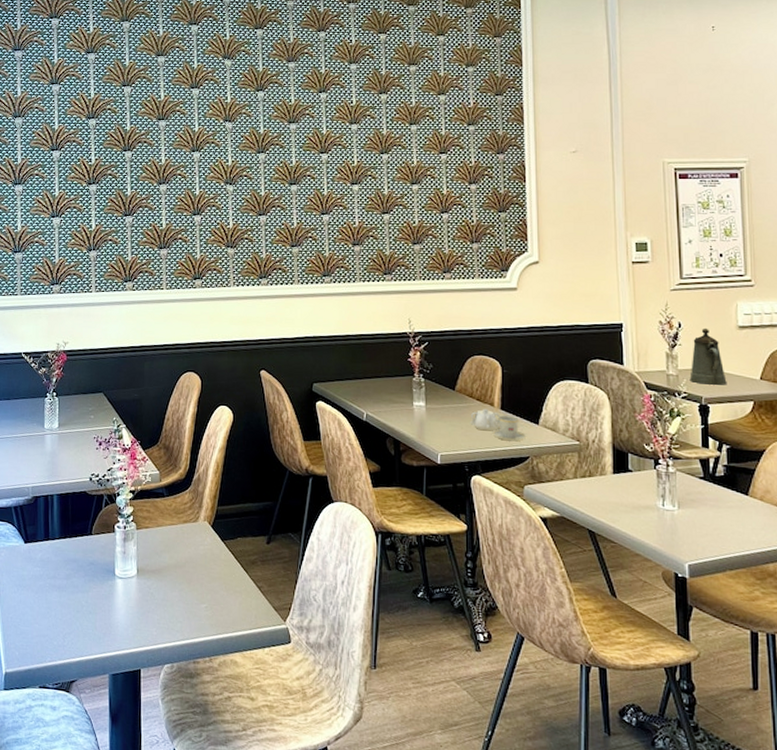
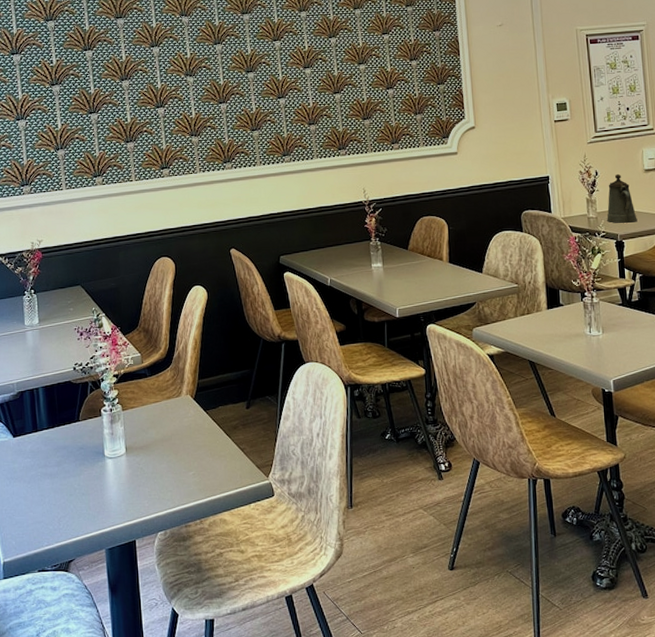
sugar bowl: present [470,408,501,431] -> none [423,263,449,284]
teacup: present [492,415,526,442] -> none [442,268,472,291]

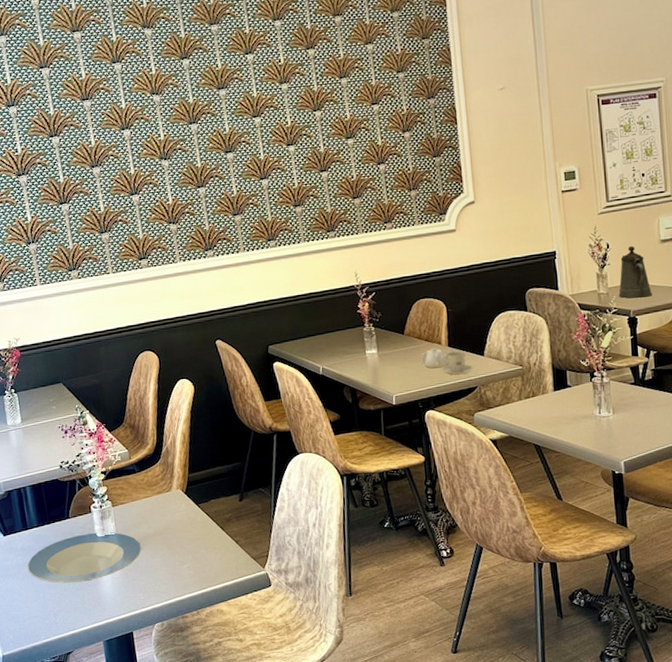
plate: none [34,436,150,488] -> present [27,532,142,583]
sugar bowl: none [423,263,449,284] -> present [420,347,449,369]
teacup: none [442,268,472,291] -> present [441,351,473,375]

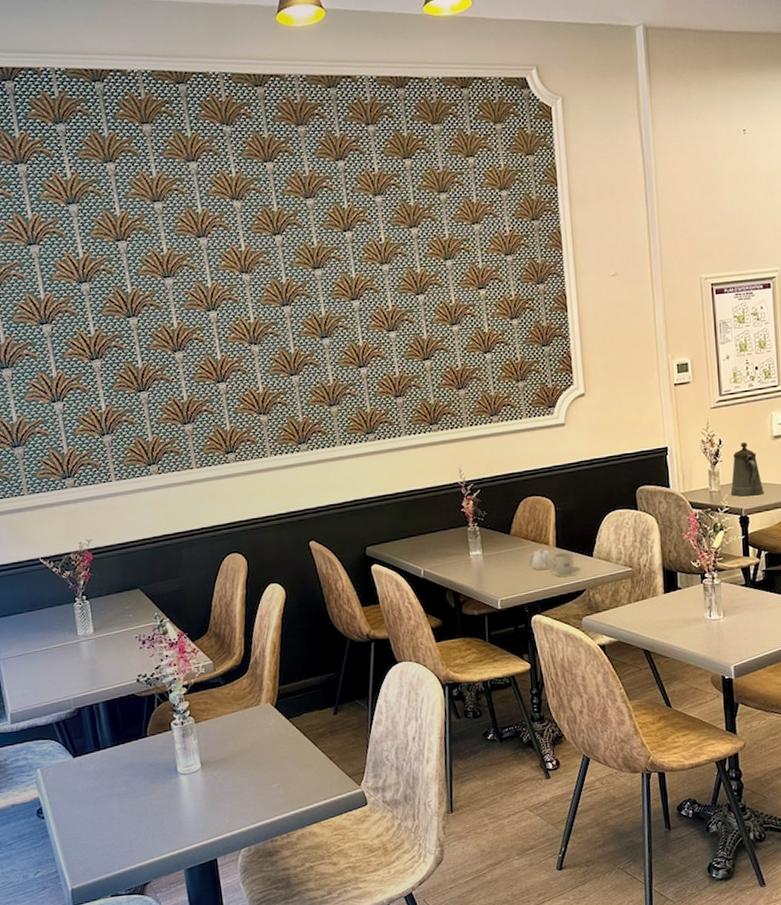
plate: present [27,532,142,583] -> none [99,751,228,808]

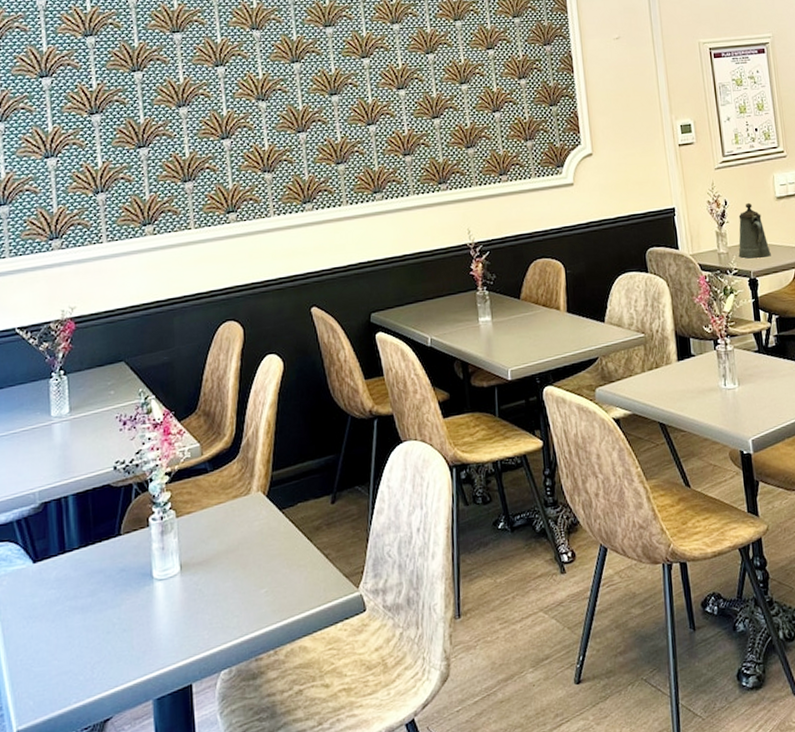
sugar bowl: present [527,548,556,571] -> none [538,313,568,338]
teacup: present [548,552,581,578] -> none [559,317,593,345]

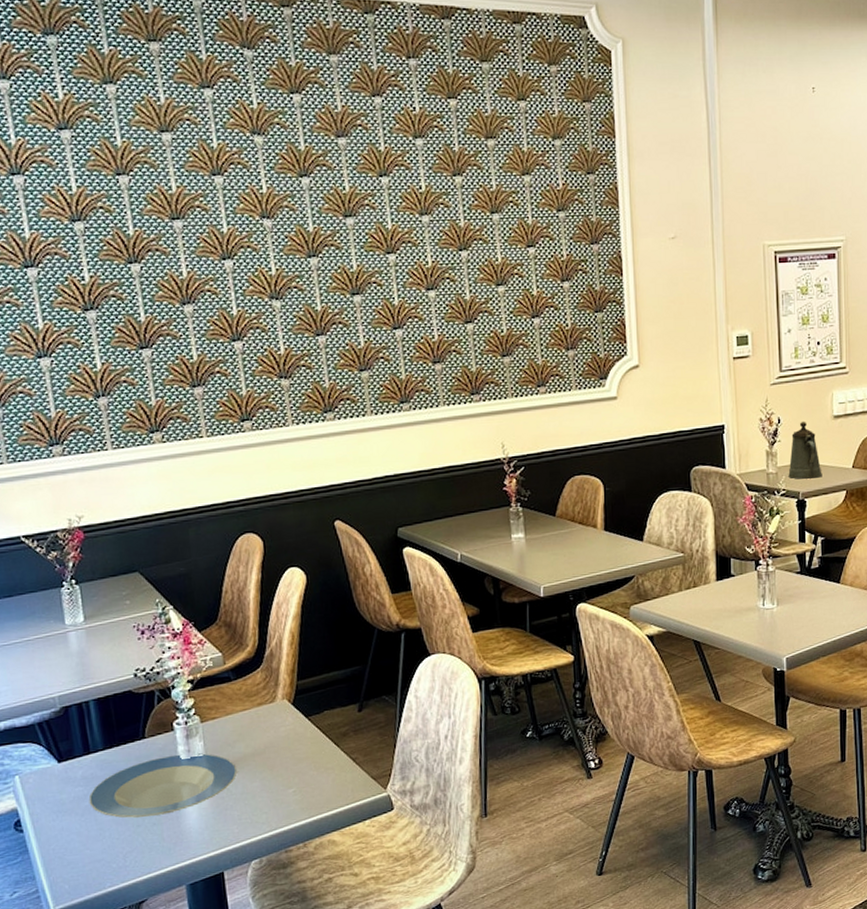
plate: none [60,551,210,624] -> present [88,753,238,818]

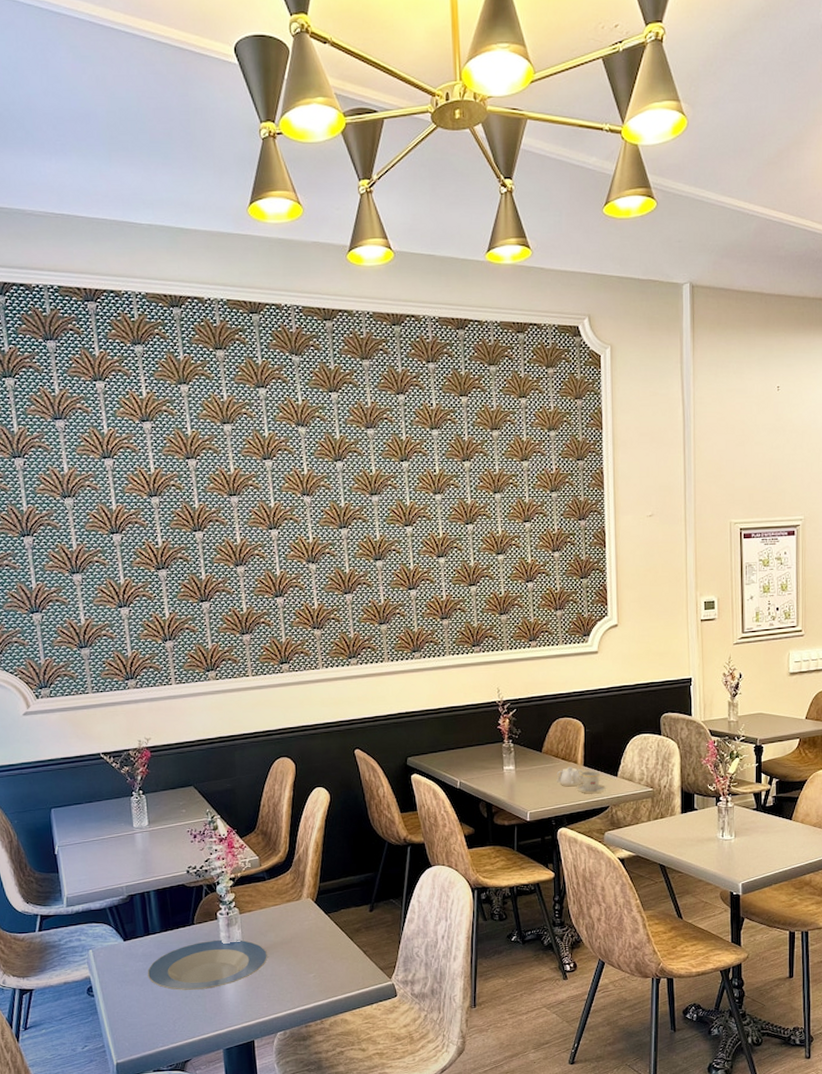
sugar bowl: none [573,531,605,556] -> present [556,766,584,787]
teacup: none [595,536,630,563] -> present [576,771,606,794]
coffee pot: present [788,421,822,479] -> none [747,676,778,727]

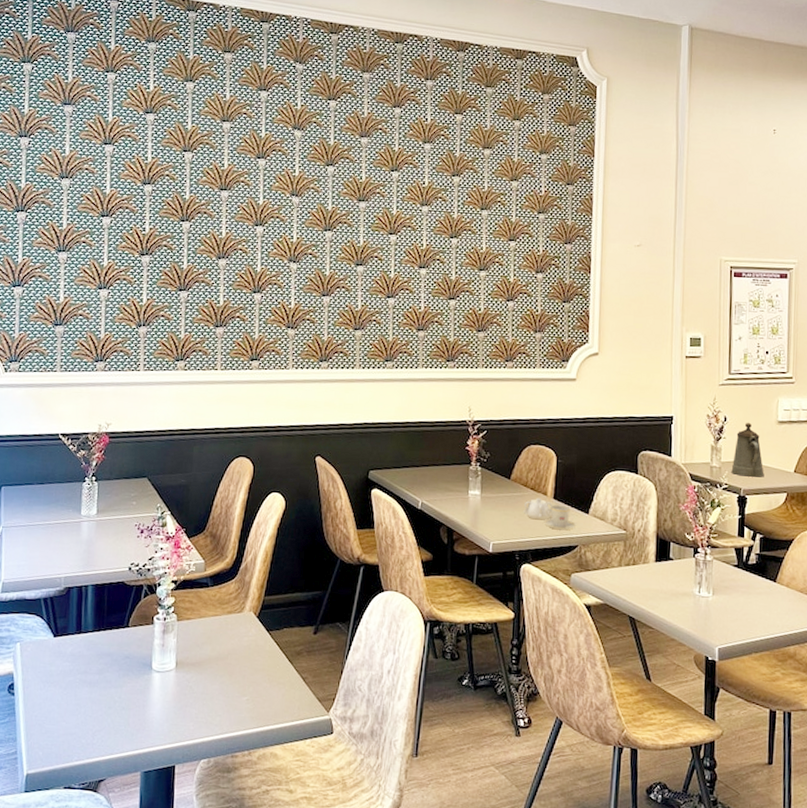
plate: present [147,939,268,990] -> none [72,646,202,701]
coffee pot: none [747,676,778,727] -> present [731,422,764,477]

